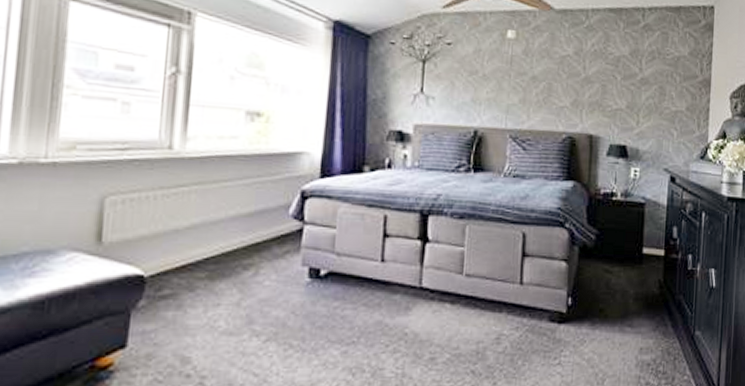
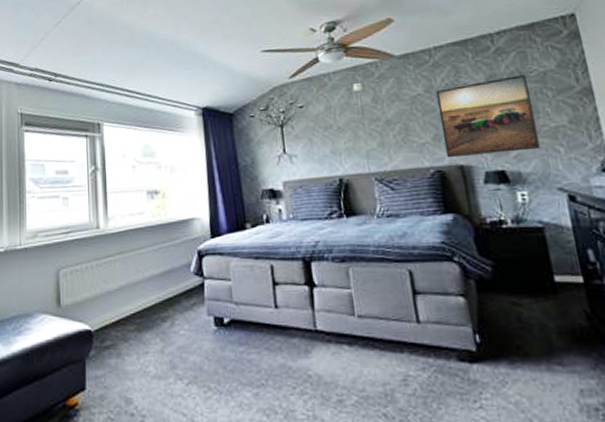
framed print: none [580,54,663,130] -> present [435,75,540,158]

